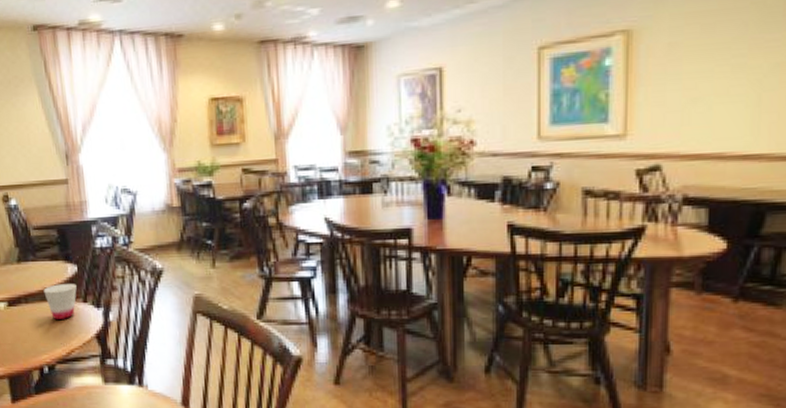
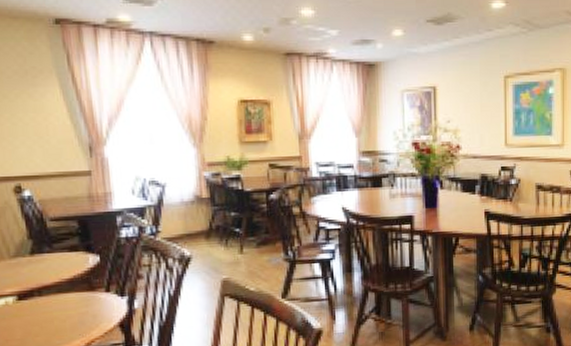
cup: present [43,283,77,319] -> none [60,273,99,311]

